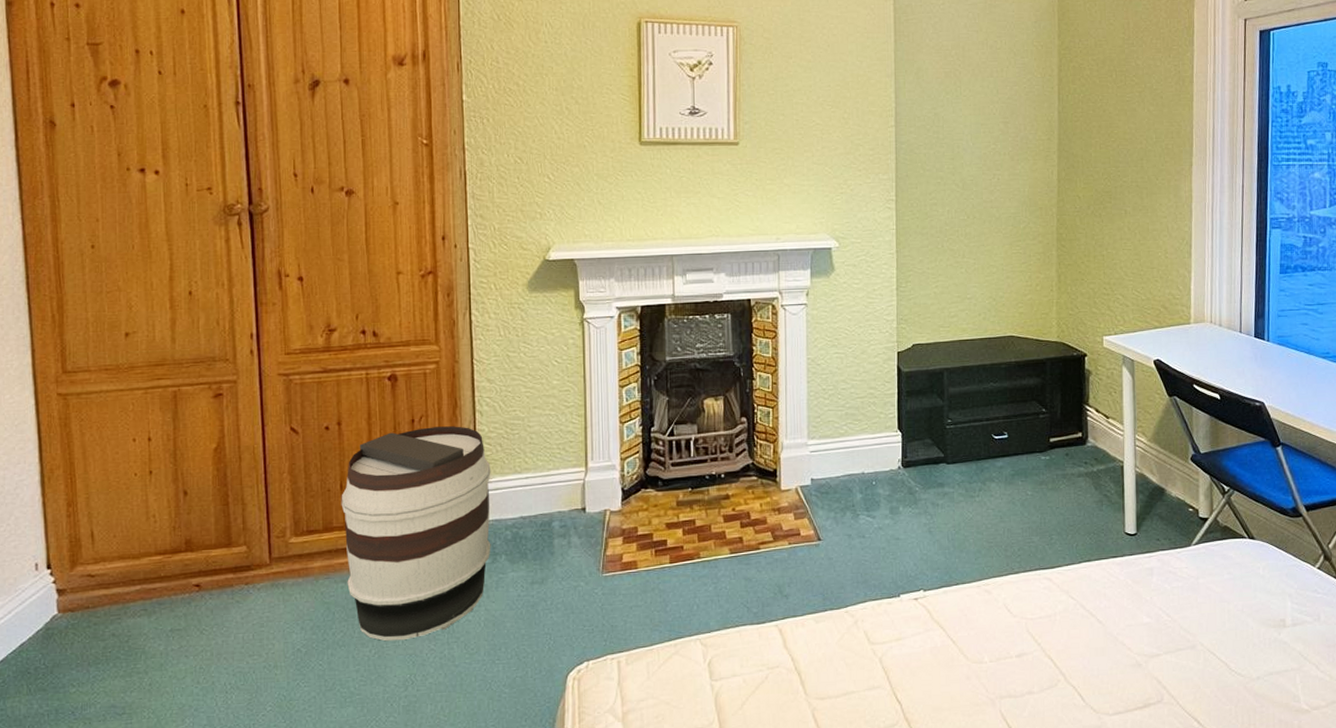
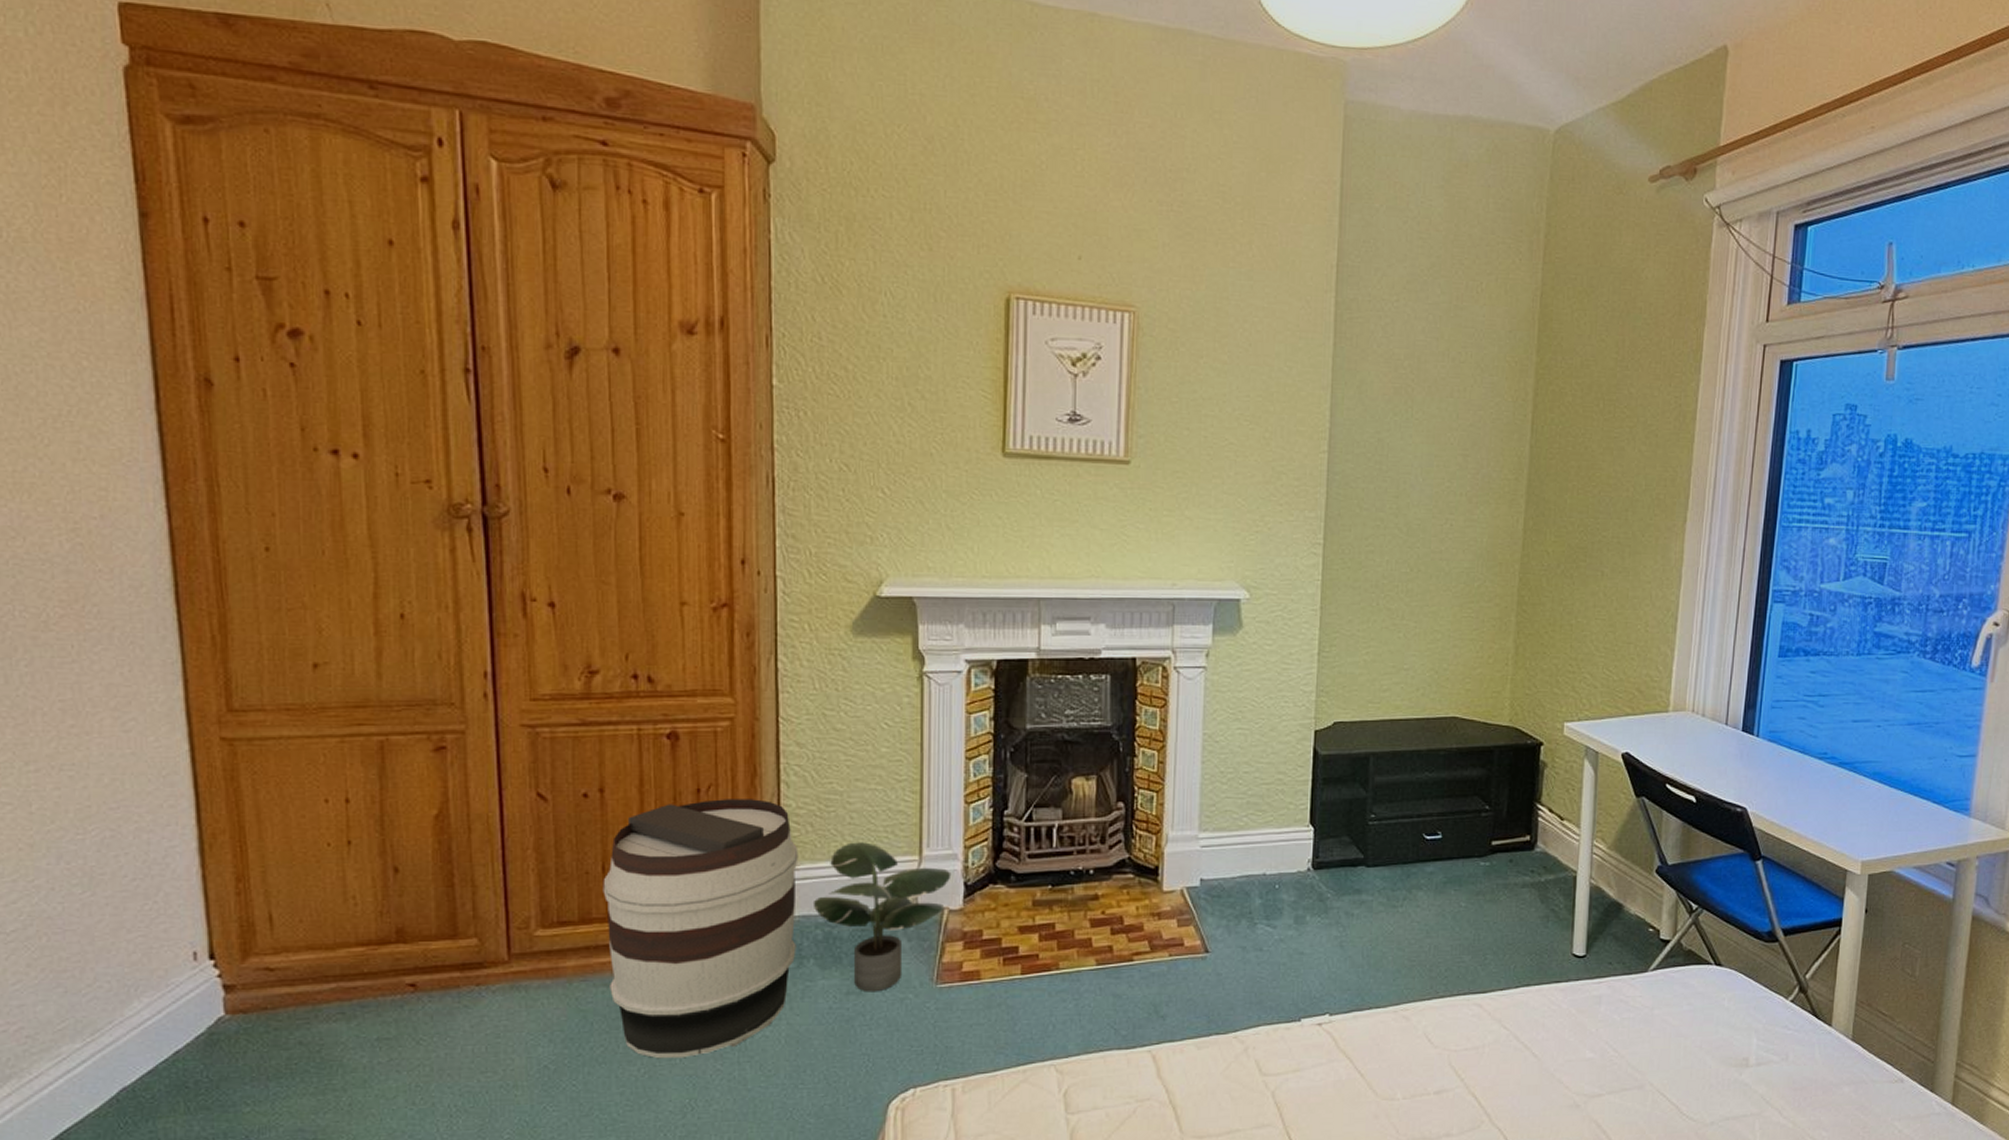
potted plant: none [503,458,611,582] -> present [812,842,952,992]

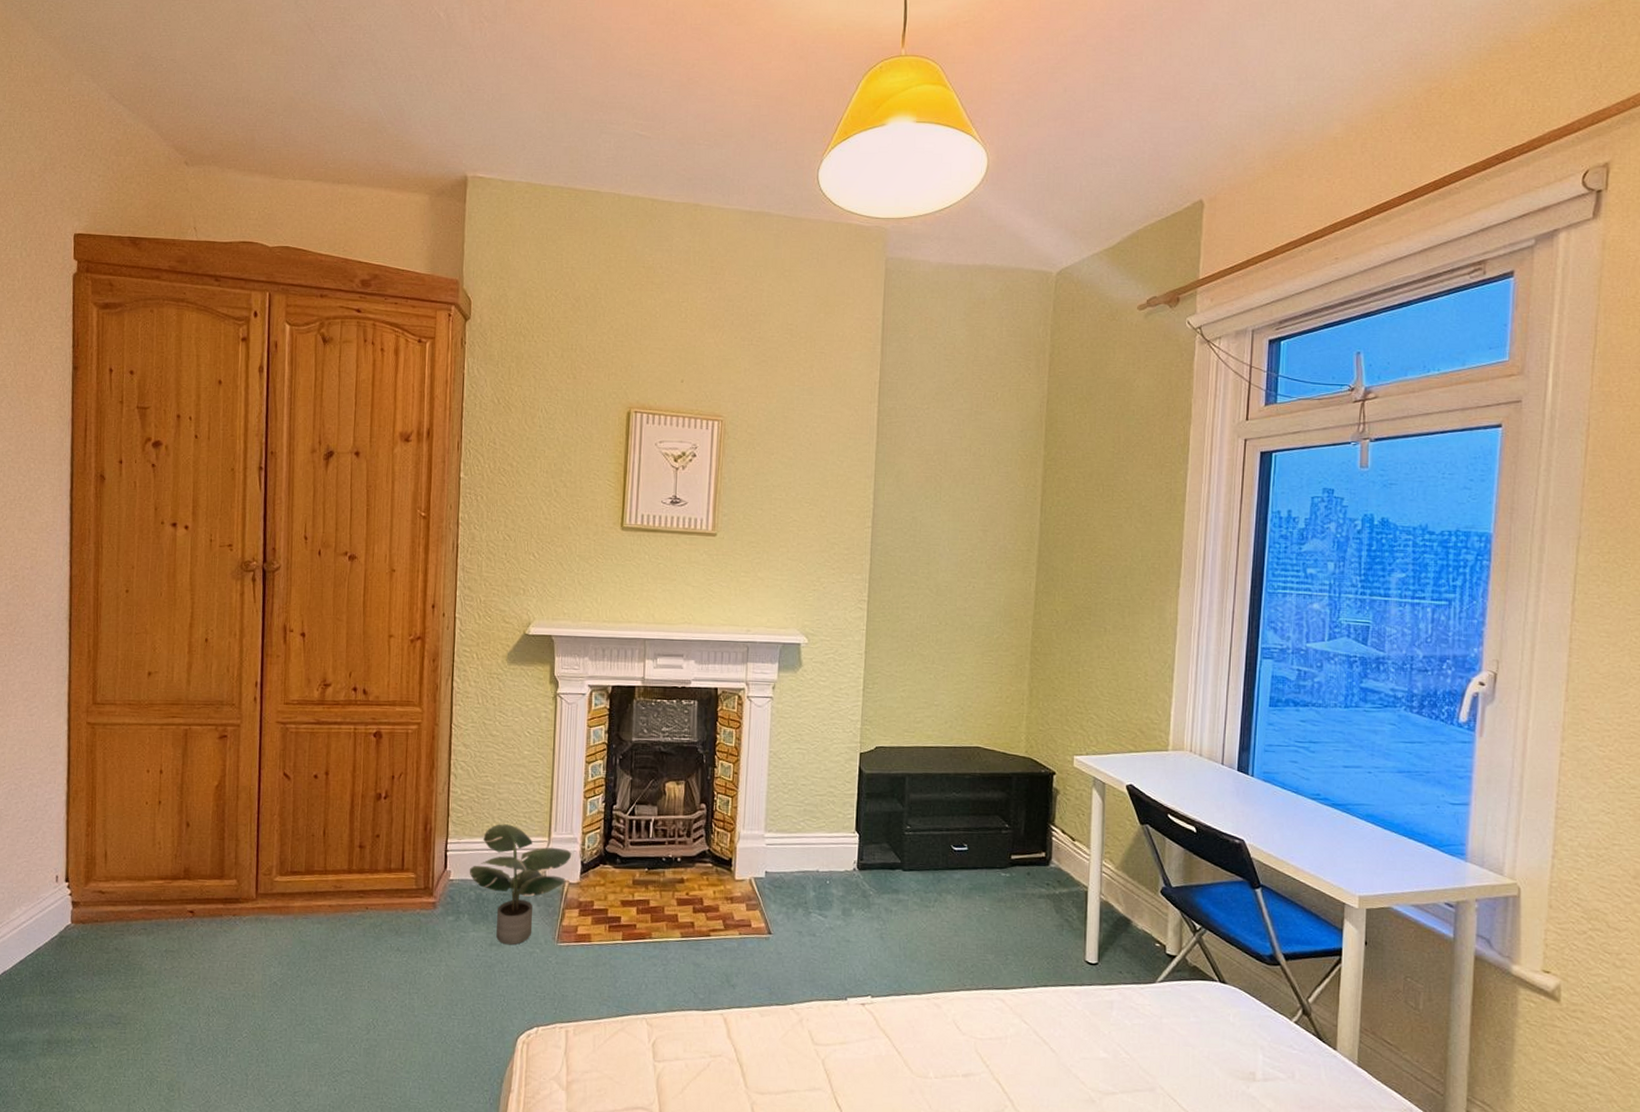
barrel: present [603,799,799,1058] -> none [322,784,461,985]

